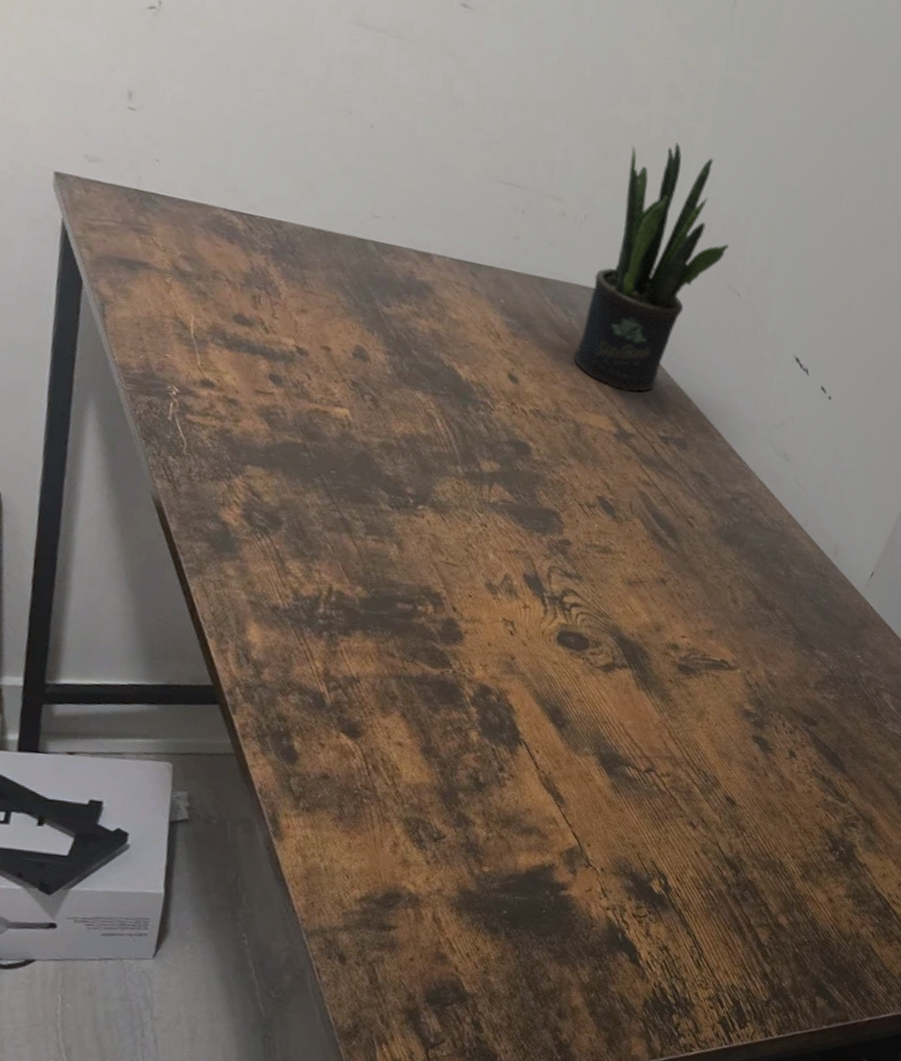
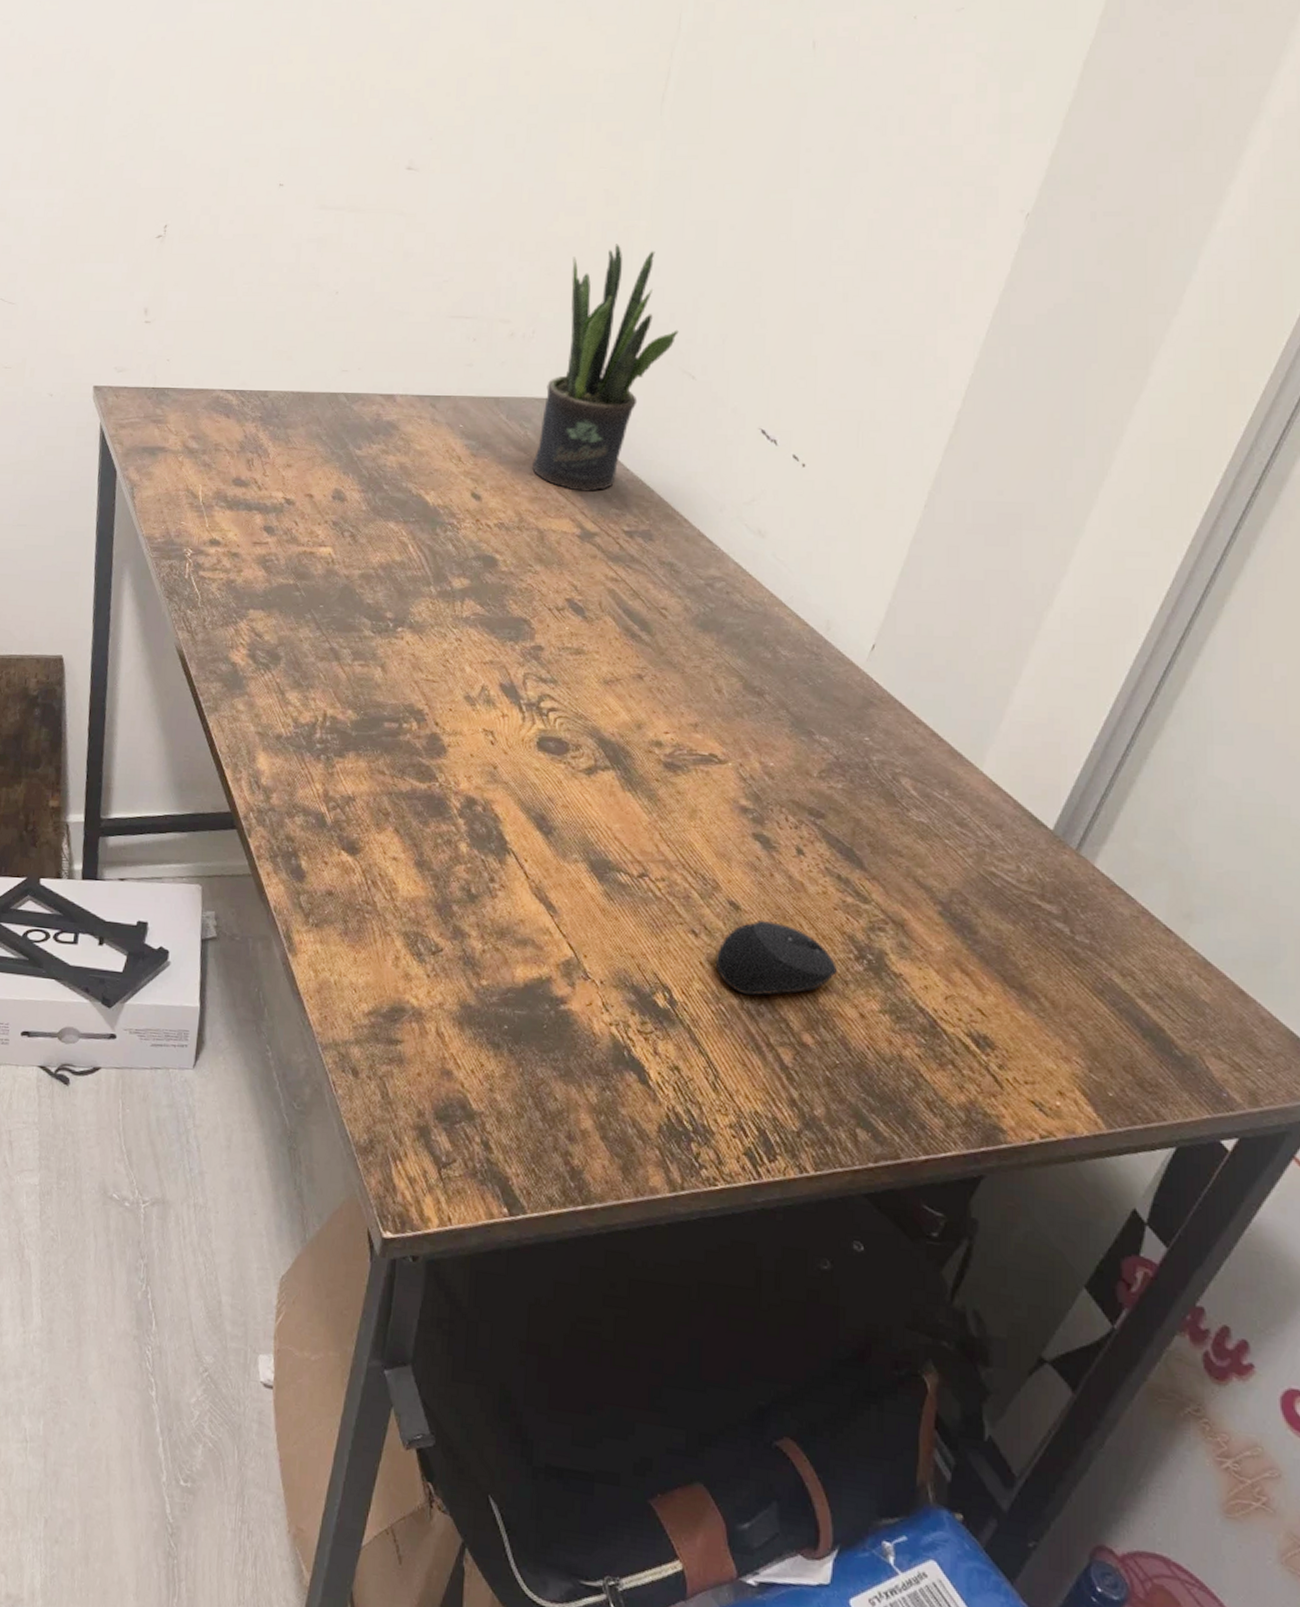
computer mouse: none [709,814,814,882] -> present [715,919,837,996]

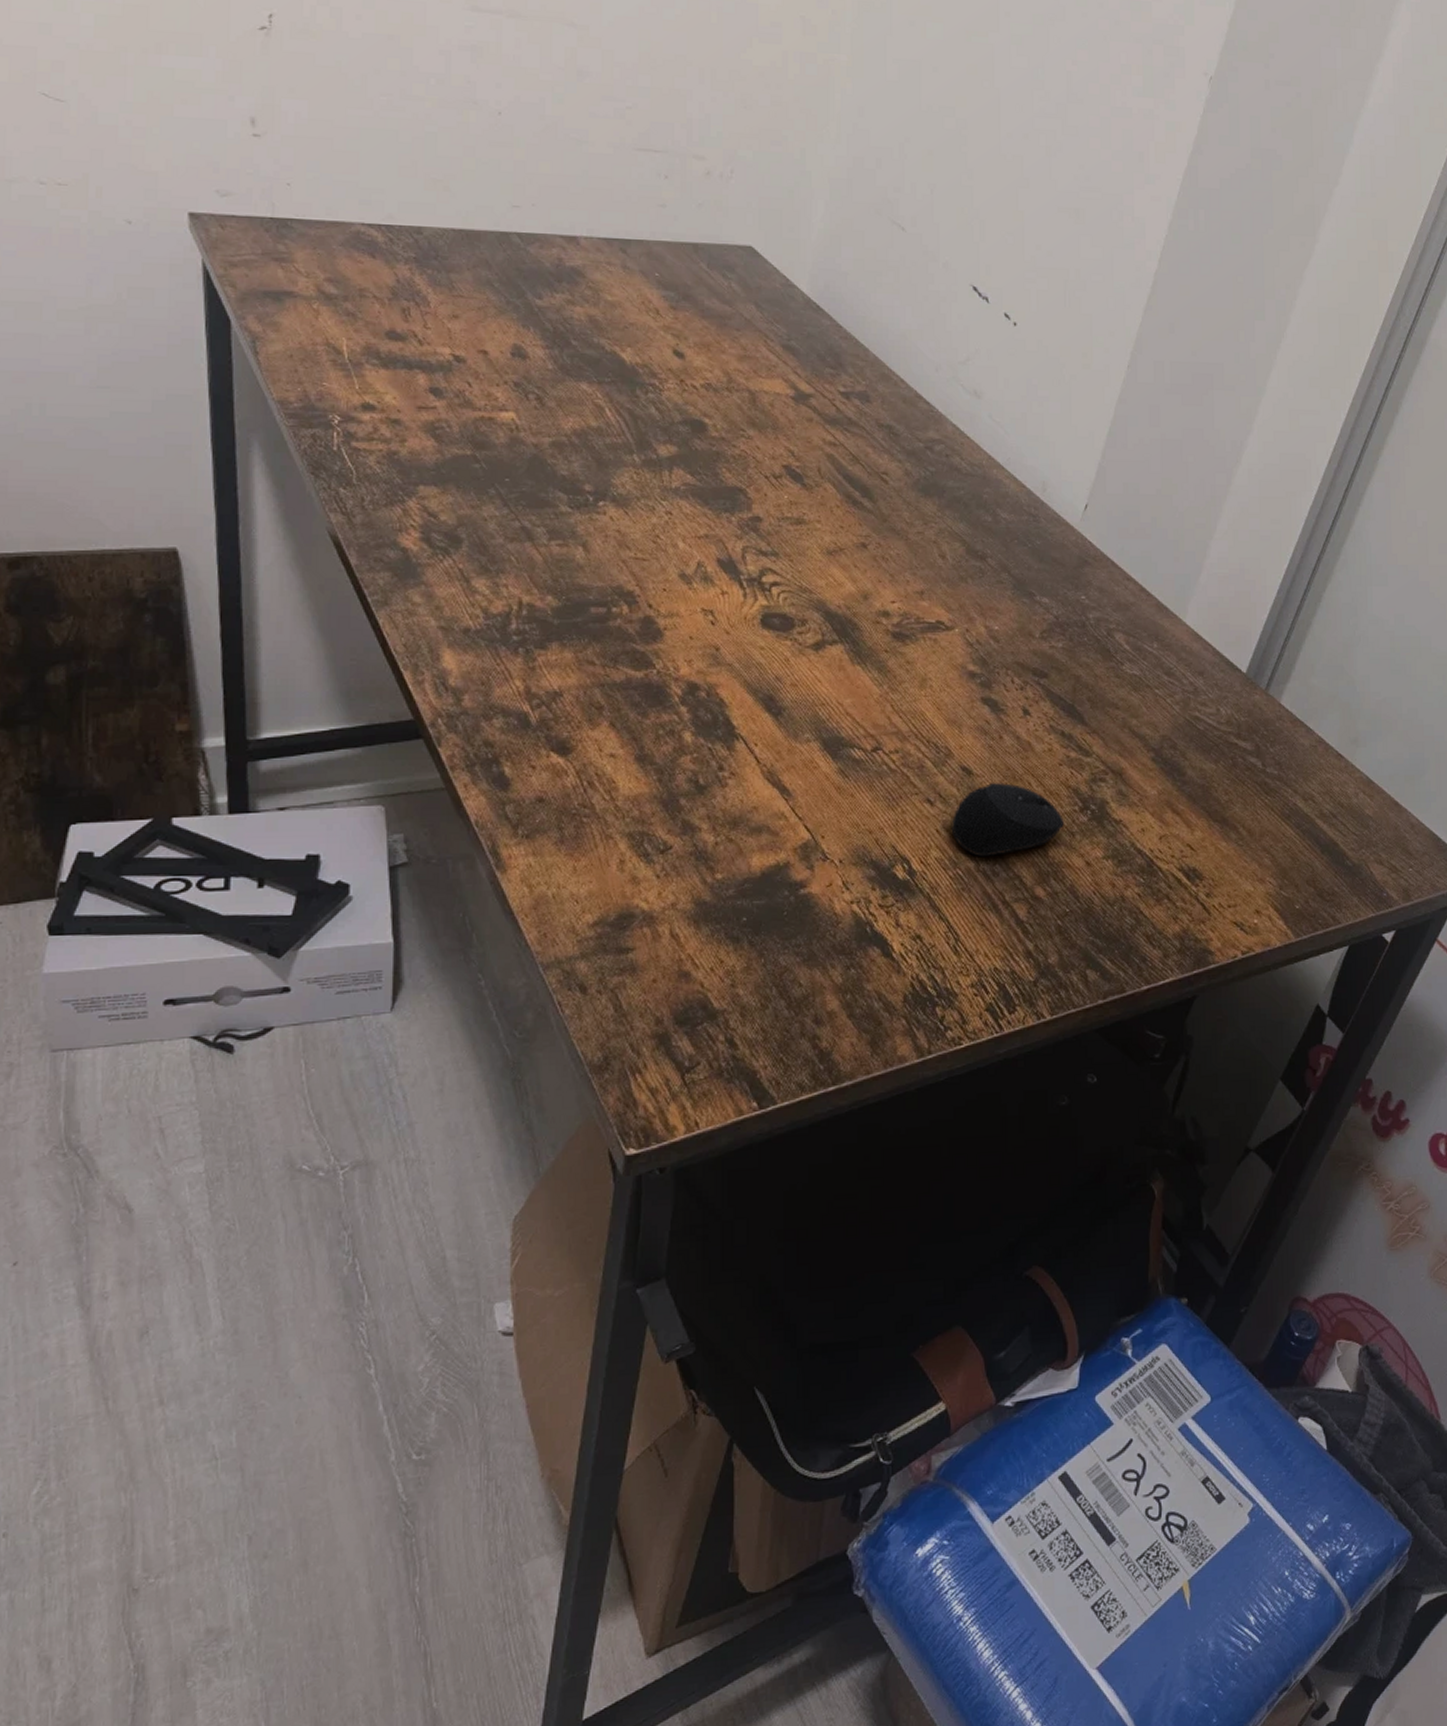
potted plant: present [532,244,679,492] -> none [739,78,886,350]

